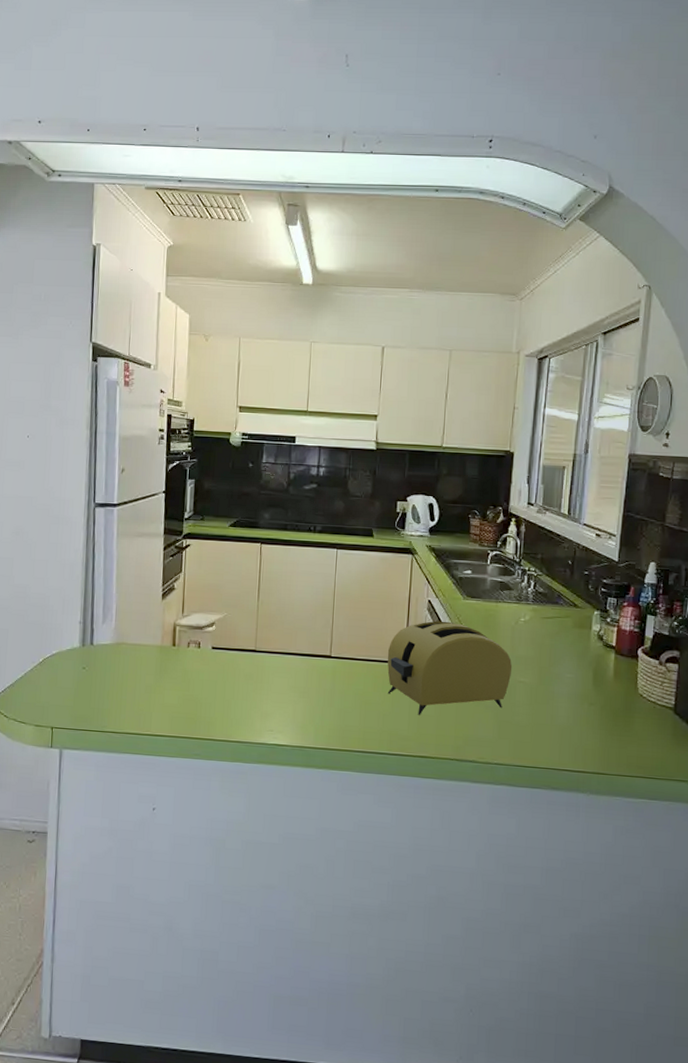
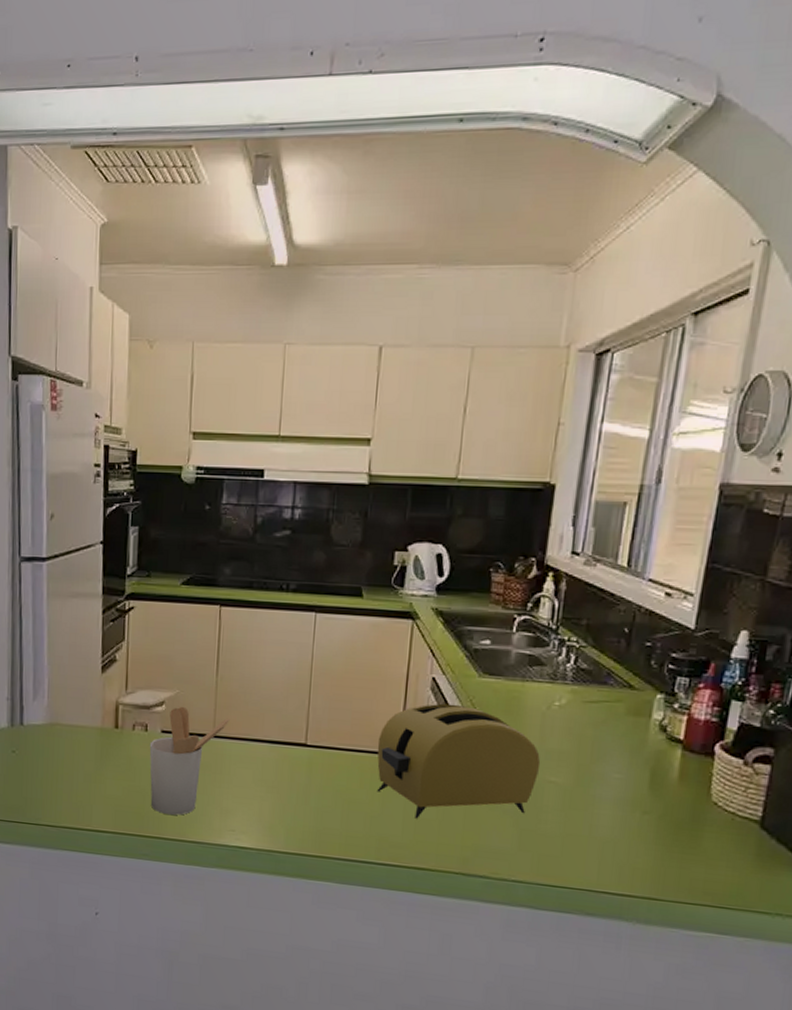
utensil holder: none [201,626,269,719] -> present [149,706,230,815]

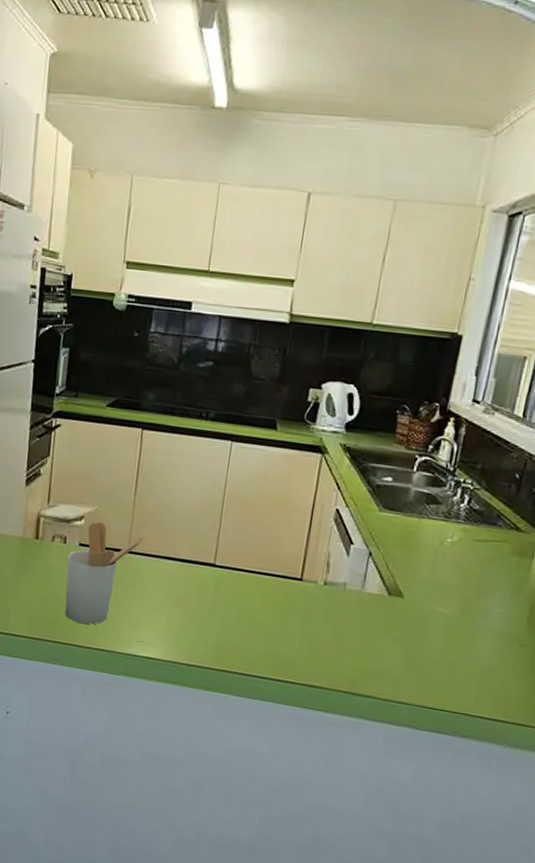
toaster: present [377,703,541,819] -> none [277,533,431,641]

